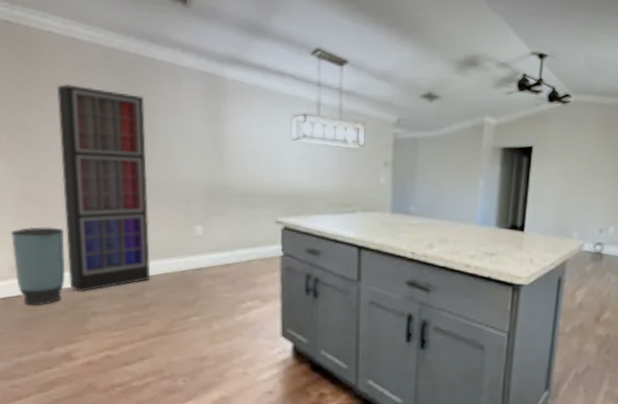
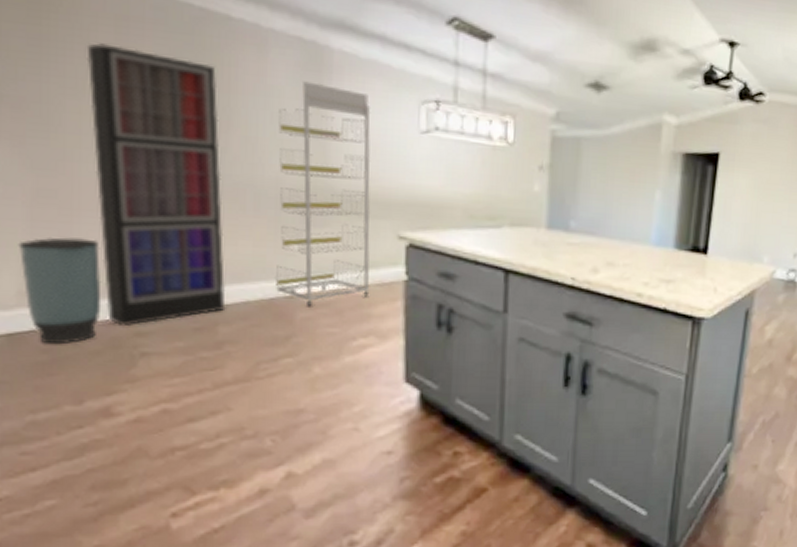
shelving unit: none [185,104,256,278] -> present [274,81,371,307]

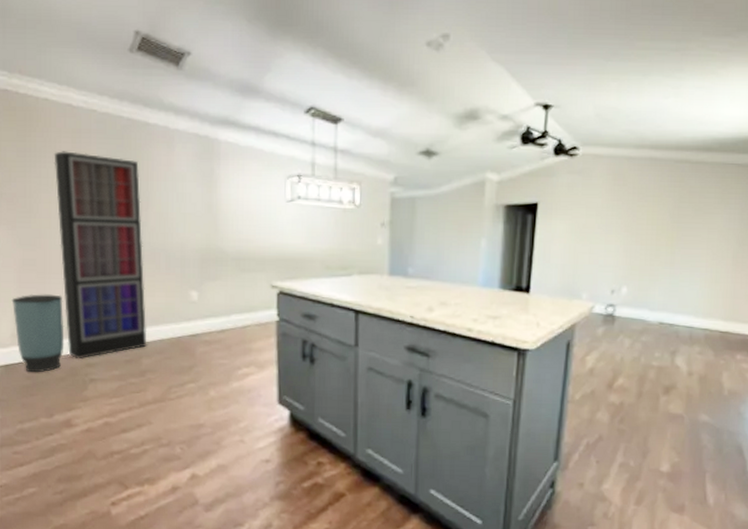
shelving unit: present [274,81,371,307] -> none [181,167,250,344]

